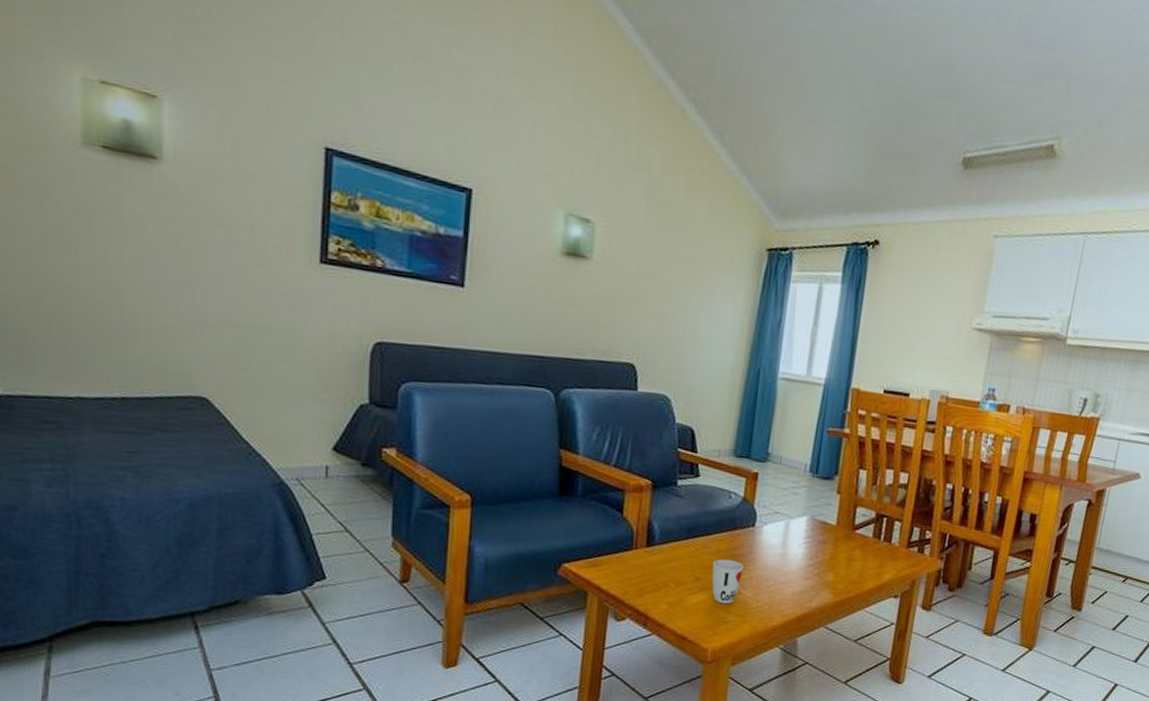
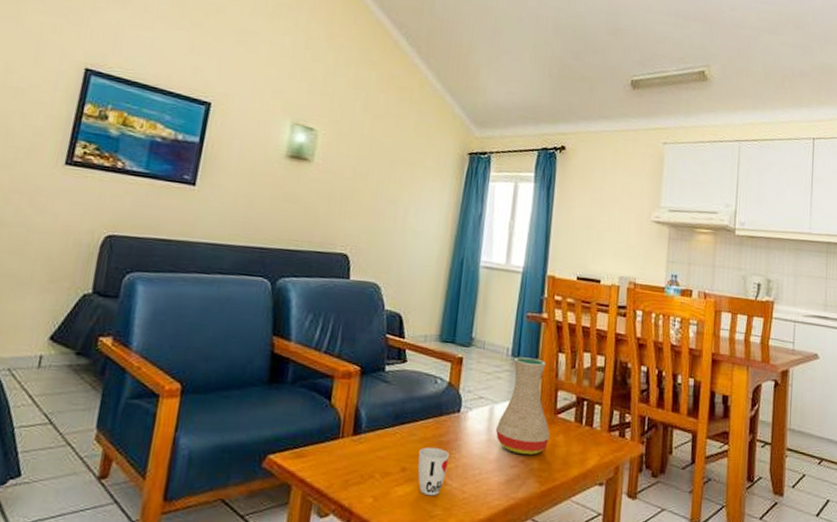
vase: none [791,472,847,568] -> present [496,356,550,455]

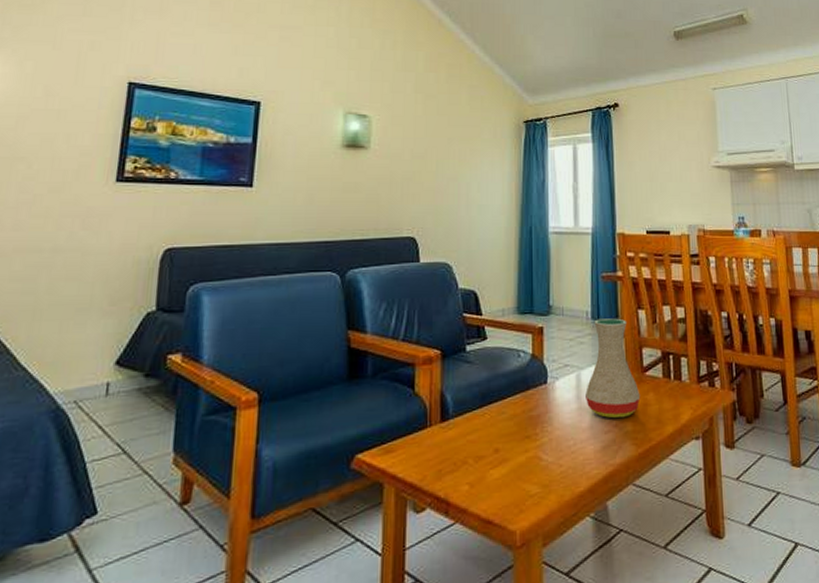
cup: present [417,447,449,496] -> none [511,423,541,475]

